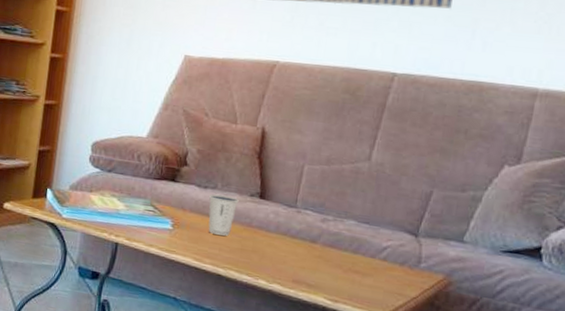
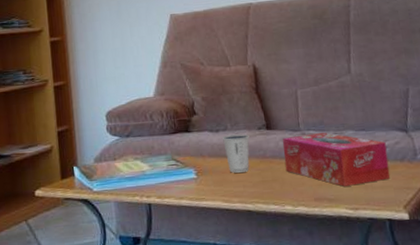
tissue box: none [269,210,389,280] -> present [282,132,391,187]

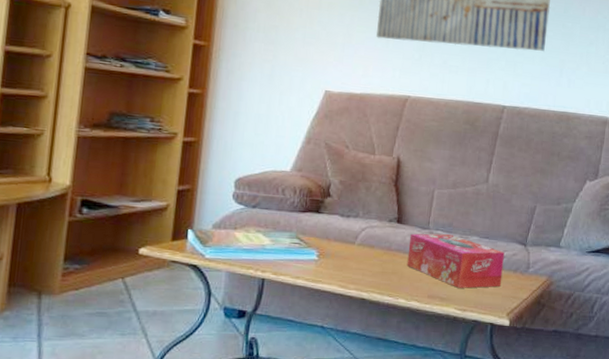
dixie cup: present [221,134,250,173] -> none [351,222,379,261]

